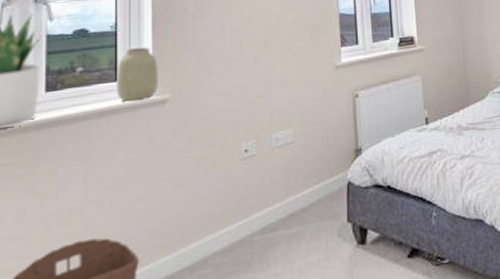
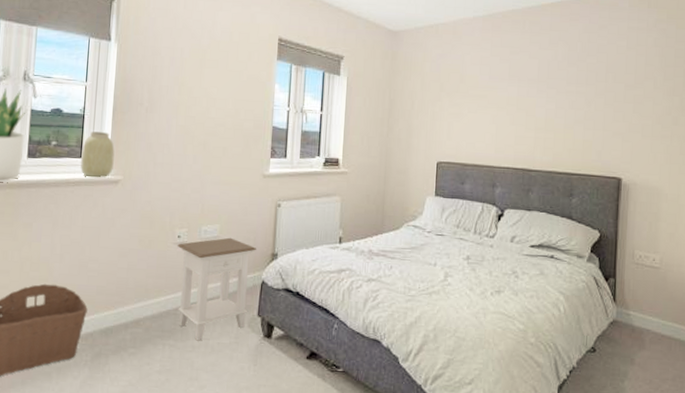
nightstand: none [245,140,337,267] -> present [177,237,256,341]

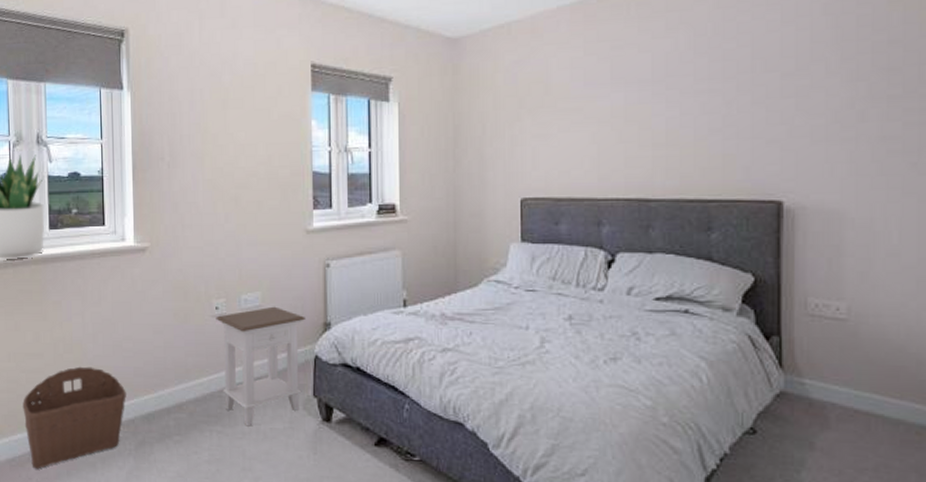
vase: present [80,131,115,178] -> none [104,194,139,247]

